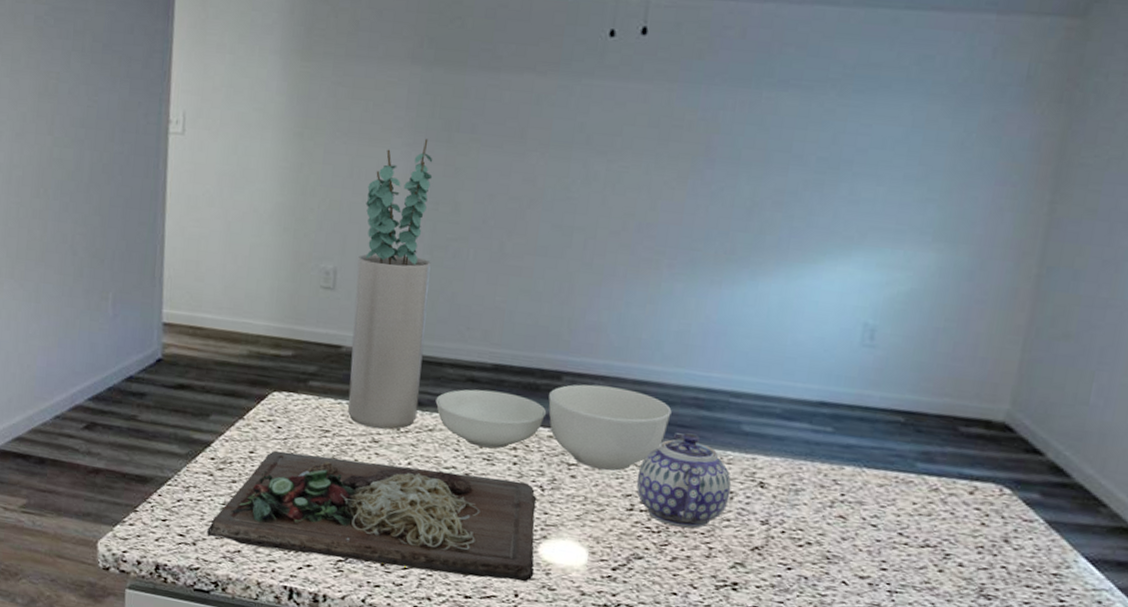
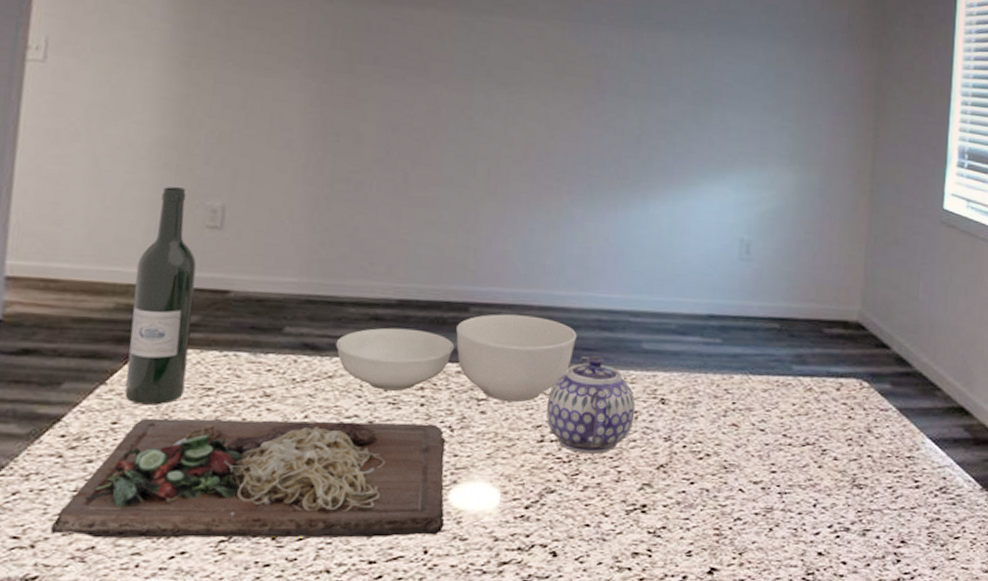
wine bottle: none [259,249,314,441] -> present [124,187,197,405]
vase: present [347,138,433,430] -> none [235,69,334,381]

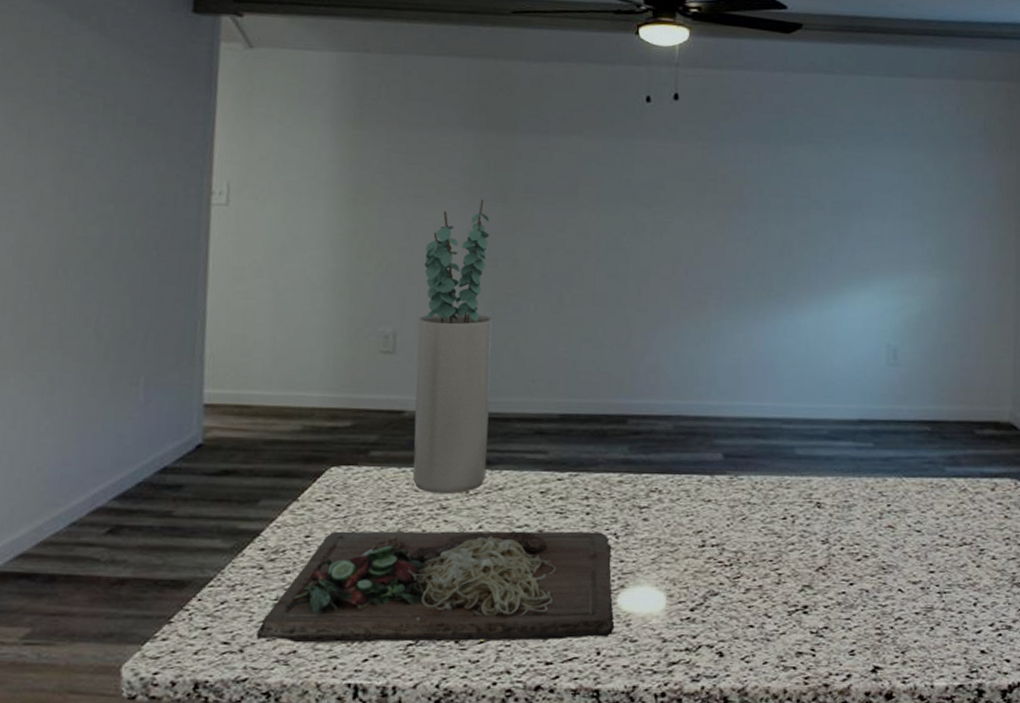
wine bottle: present [124,187,197,405] -> none [315,316,373,519]
vase: none [235,69,334,381] -> present [412,199,493,494]
bowl: present [335,327,455,391] -> none [504,441,616,501]
bowl: present [456,314,577,403] -> none [616,425,732,510]
teapot: present [546,356,636,454] -> none [705,463,792,557]

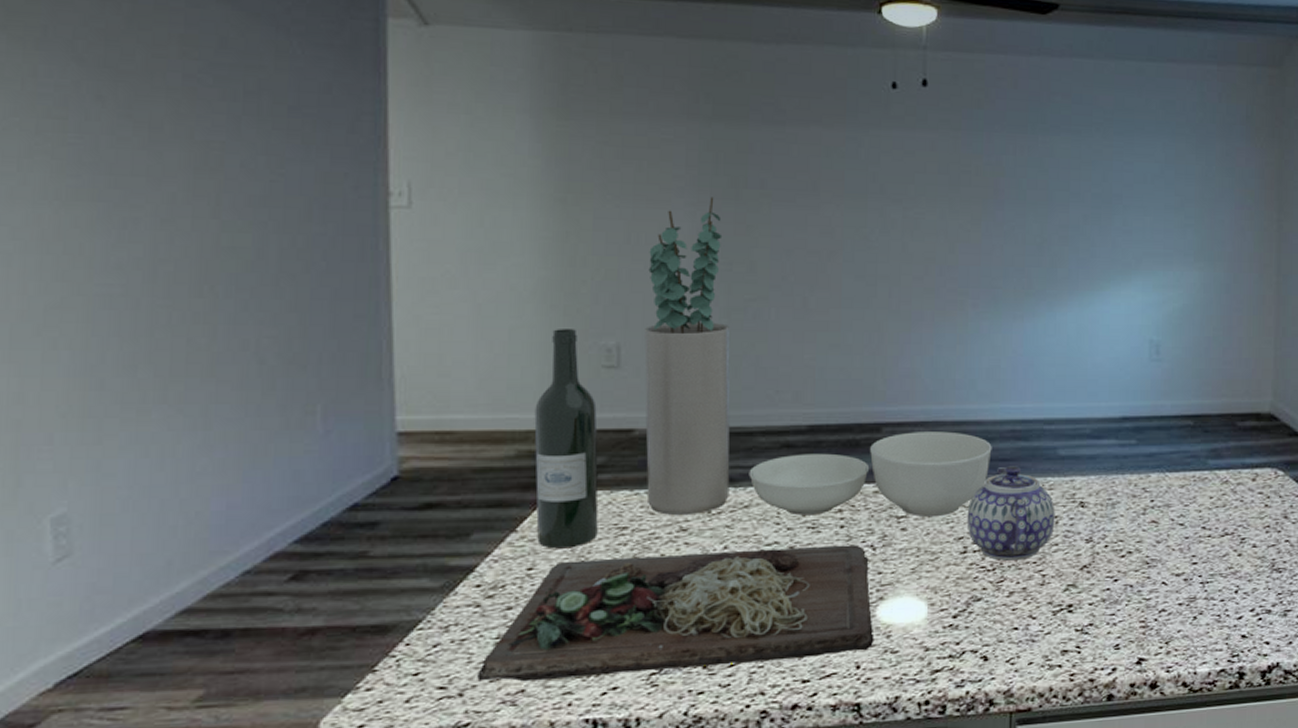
wine bottle: none [315,316,373,519] -> present [534,329,599,549]
bowl: none [504,441,616,501] -> present [749,453,870,516]
bowl: none [616,425,732,510] -> present [870,431,992,518]
teapot: none [705,463,792,557] -> present [966,466,1055,561]

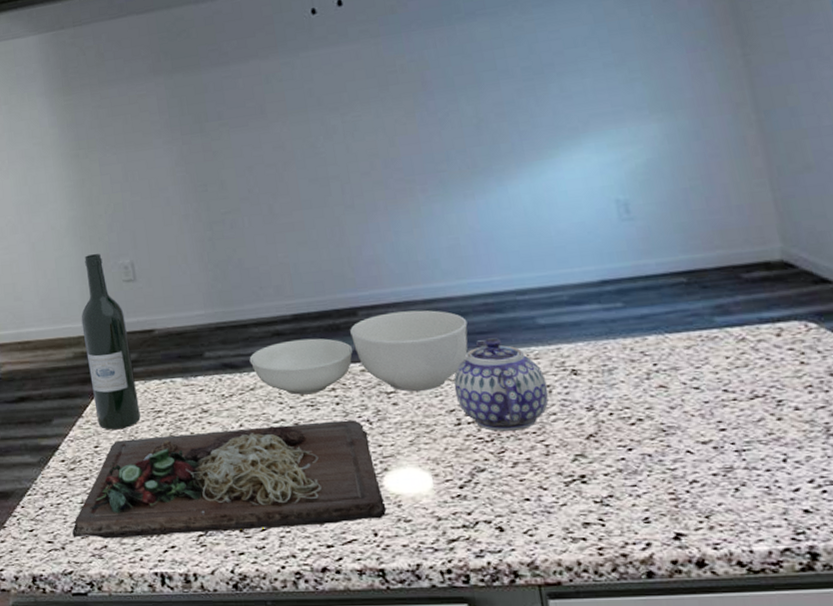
vase: present [644,197,731,516] -> none [143,133,237,400]

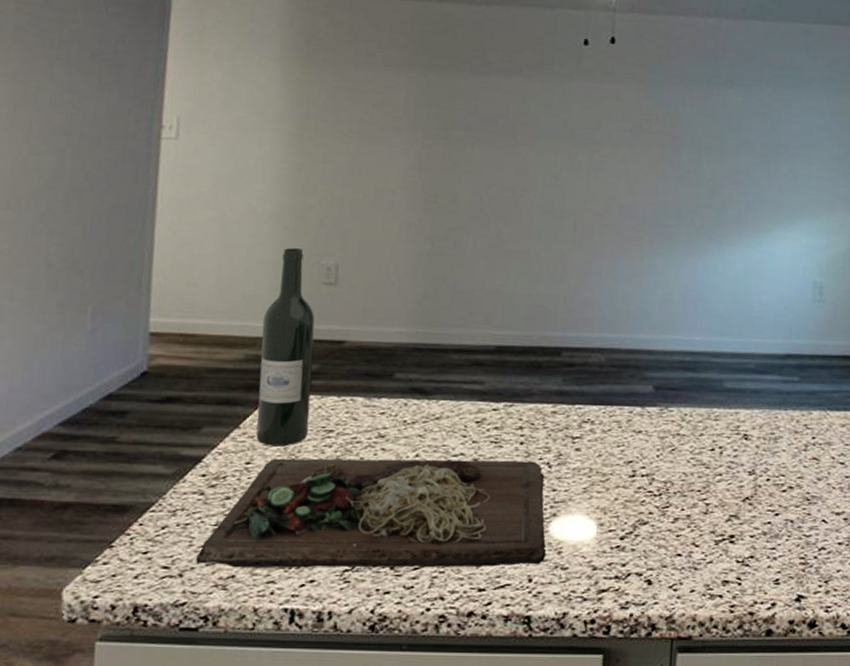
bowl: present [249,338,354,395] -> none [441,372,550,431]
bowl: present [350,310,468,392] -> none [550,357,662,440]
teapot: present [453,338,549,432] -> none [636,395,720,487]

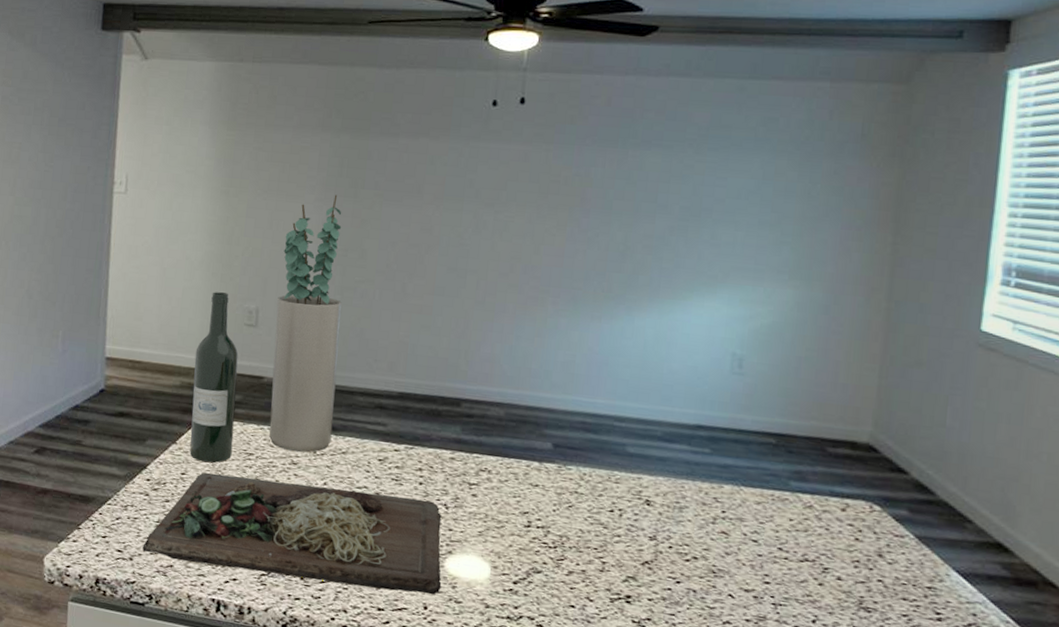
vase: none [352,136,433,423] -> present [269,194,342,453]

